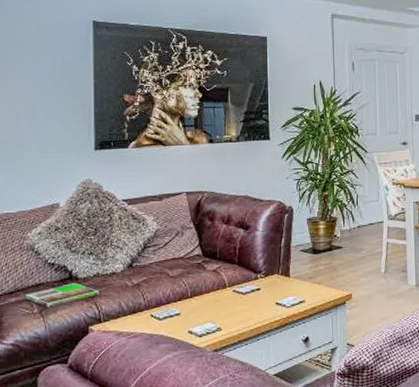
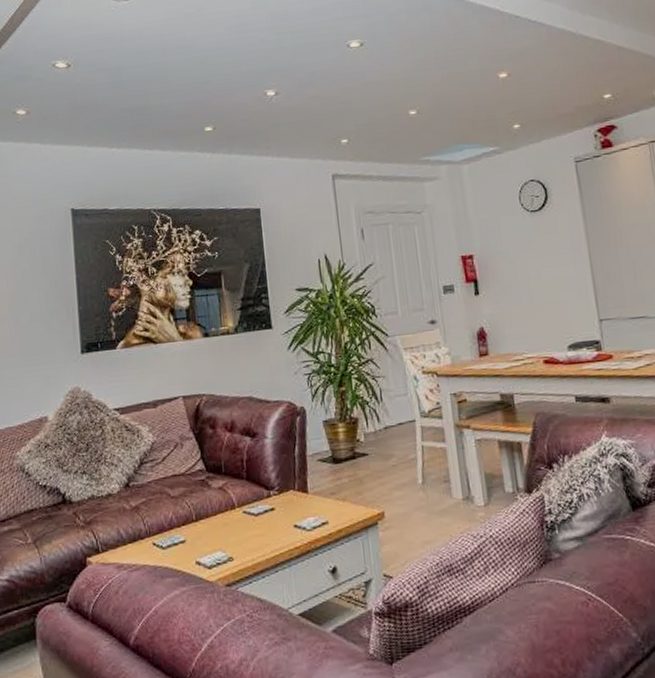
magazine: present [25,283,100,308] -> none [18,507,96,537]

